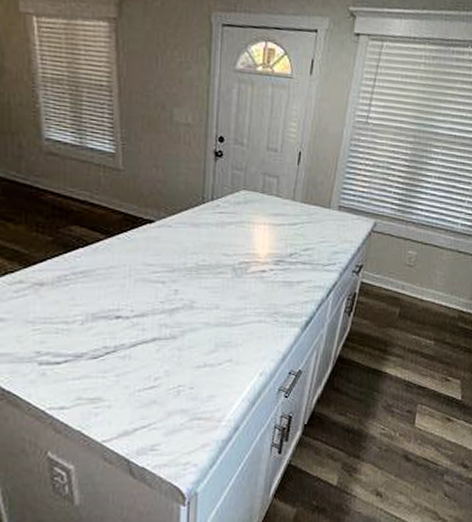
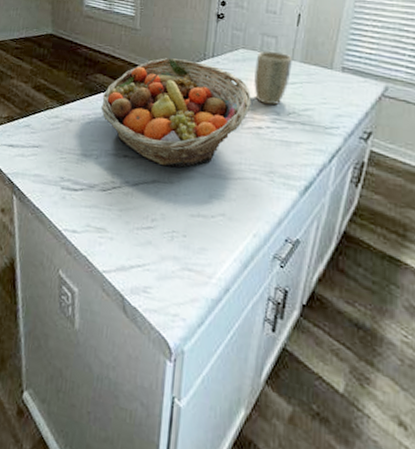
fruit basket: none [81,203,255,322] -> present [101,58,252,168]
plant pot: none [257,191,295,248] -> present [254,51,294,105]

